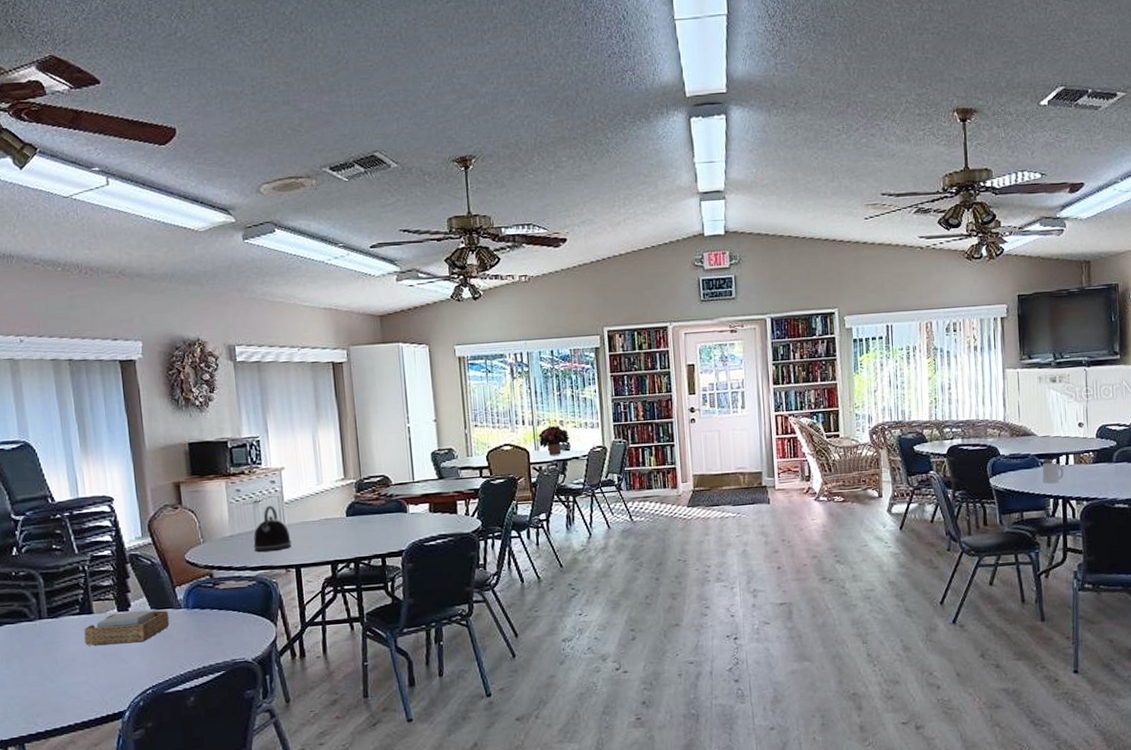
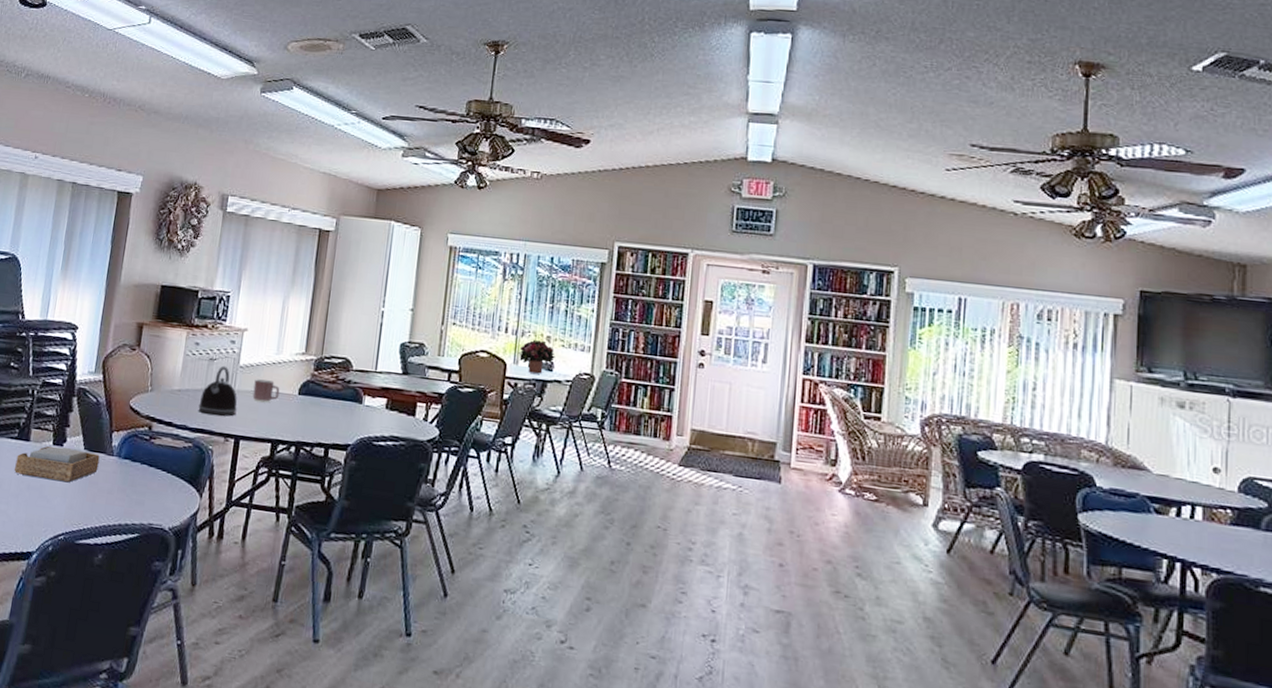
mug: none [302,509,329,531] -> present [252,379,280,403]
cup: present [1042,463,1064,484] -> none [1154,510,1186,541]

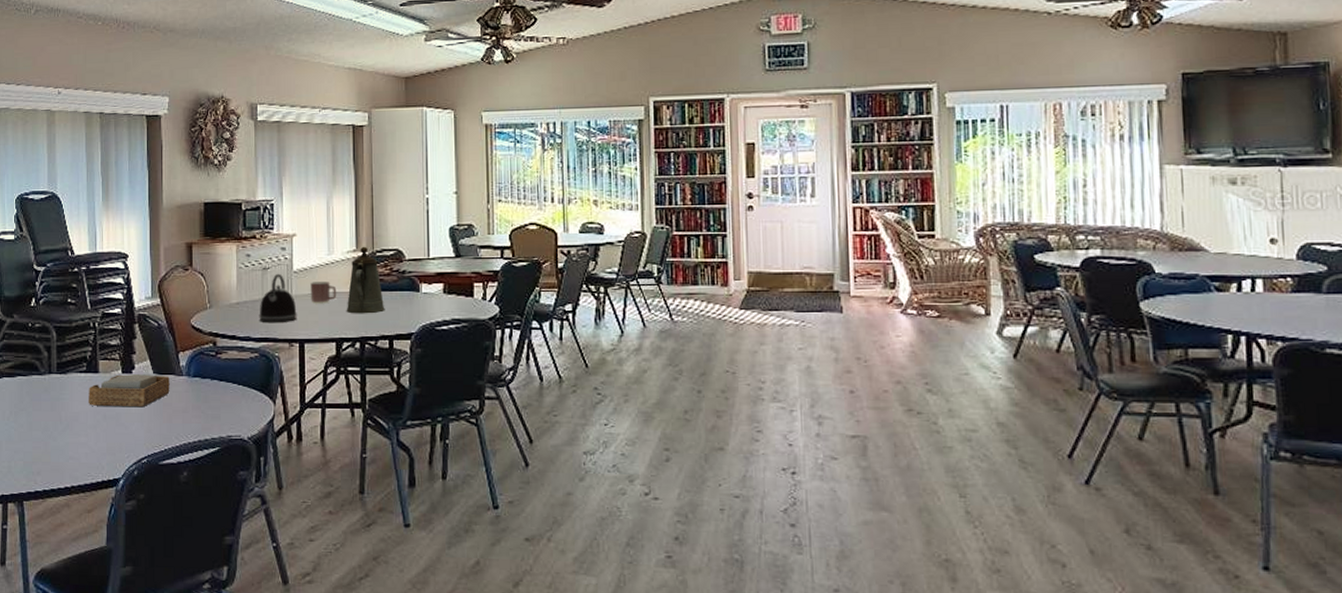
coffee pot: none [286,350,326,419] -> present [346,246,385,314]
bouquet: present [518,339,555,374] -> none [568,205,604,239]

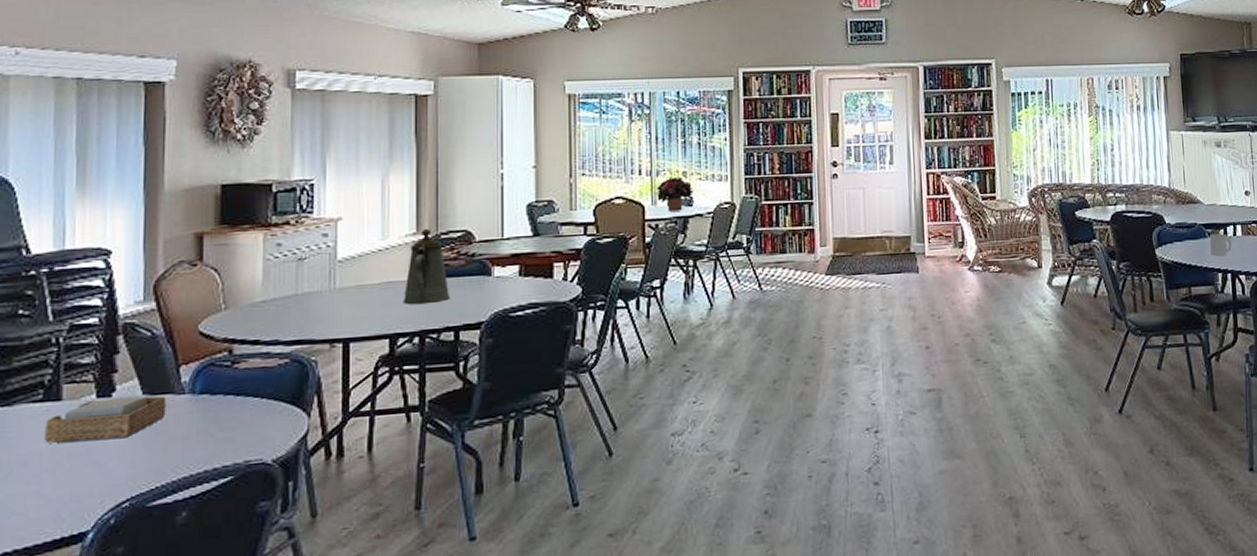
kettle: present [259,273,297,322] -> none [291,263,341,322]
mug: present [310,282,337,304] -> none [359,270,392,297]
bouquet: none [568,205,604,239] -> present [656,176,694,211]
cup: none [1216,288,1248,315] -> present [1209,233,1232,257]

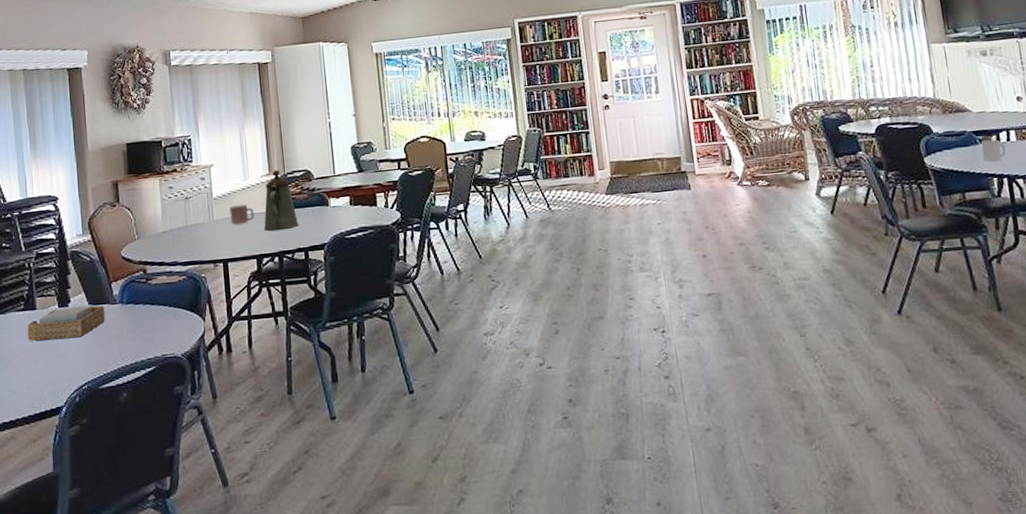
mug: none [359,270,392,297] -> present [229,204,255,226]
bouquet: present [656,176,694,211] -> none [453,116,485,146]

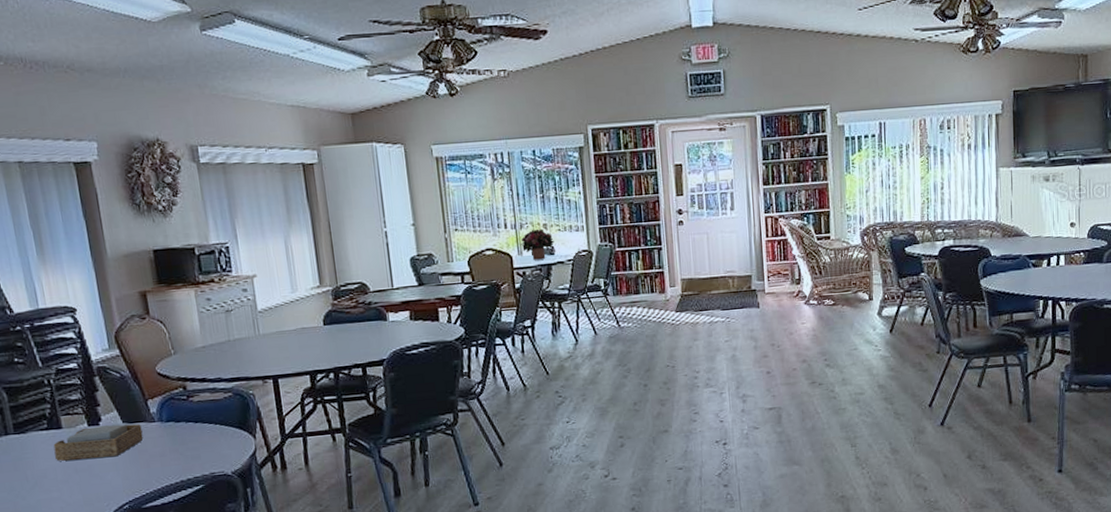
mug: present [229,204,255,226] -> none [277,318,306,341]
coffee pot: present [263,169,299,231] -> none [316,281,355,347]
bouquet: none [453,116,485,146] -> present [521,228,554,260]
cup: present [981,139,1006,162] -> none [1033,264,1054,285]

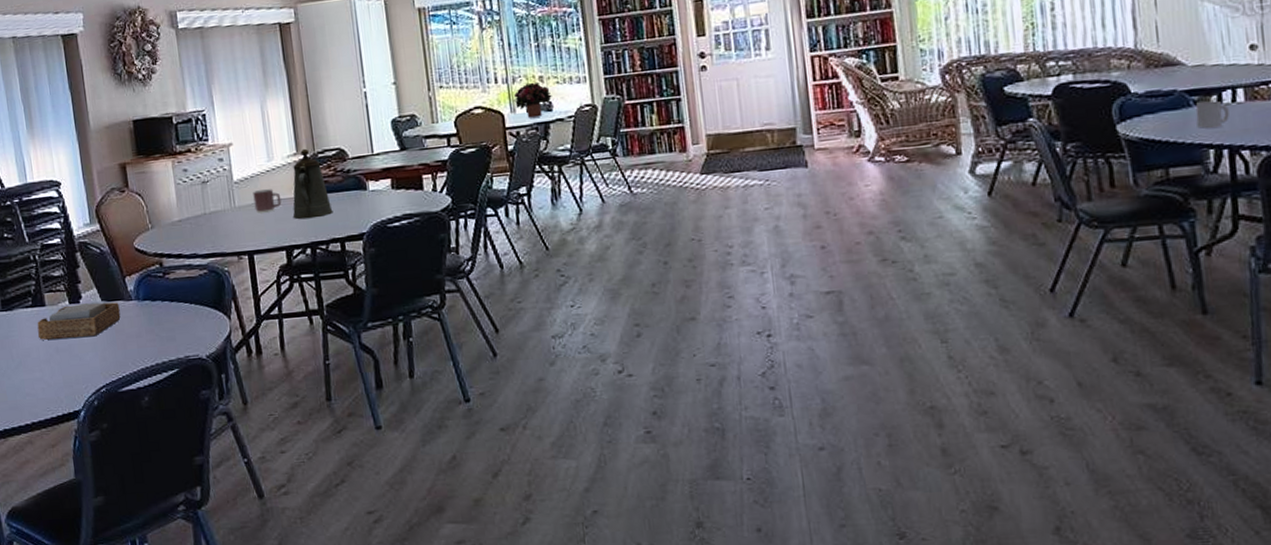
mug: none [277,318,306,341] -> present [253,189,282,213]
coffee pot: none [316,281,355,347] -> present [292,148,333,219]
cup: none [1033,264,1054,285] -> present [1195,100,1230,129]

